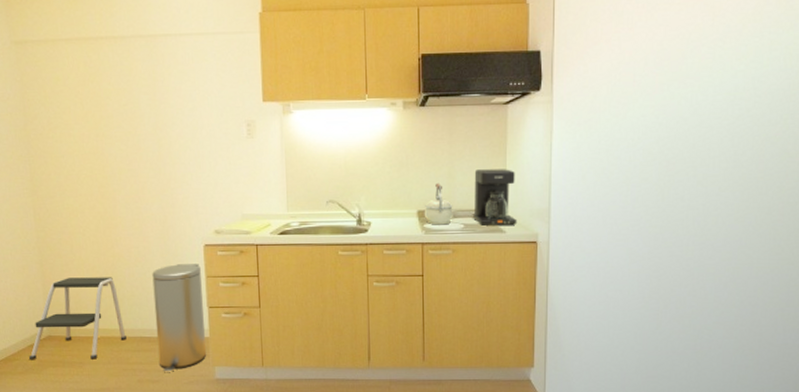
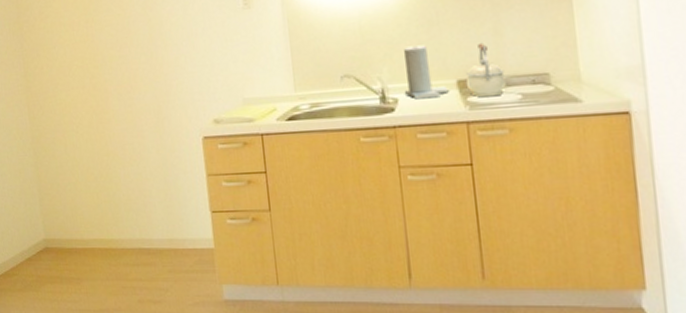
step stool: present [29,277,126,360] -> none [27,179,124,276]
pedal bin: present [152,264,207,372] -> none [148,160,212,291]
paper towel: none [376,181,410,224] -> present [404,45,449,100]
coffee maker: present [473,169,517,226] -> none [529,17,598,94]

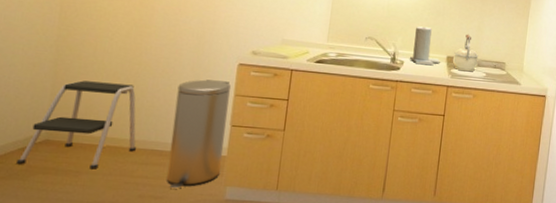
step stool: none [27,179,124,276] -> present [17,80,136,170]
pedal bin: none [148,160,212,291] -> present [166,79,231,189]

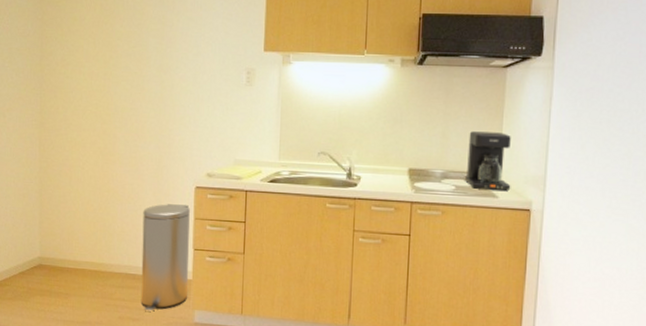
step stool: present [17,80,136,170] -> none [19,209,112,292]
paper towel: present [409,26,440,66] -> none [366,136,401,180]
kettle: present [452,34,479,72] -> none [415,142,445,185]
coffee maker: none [495,27,534,79] -> present [465,131,511,191]

